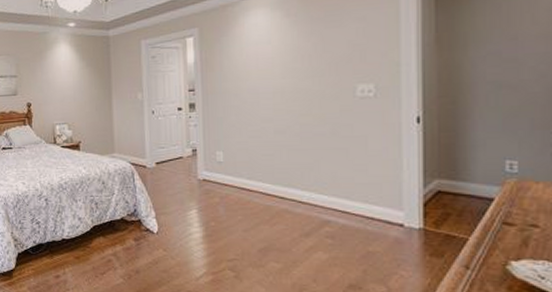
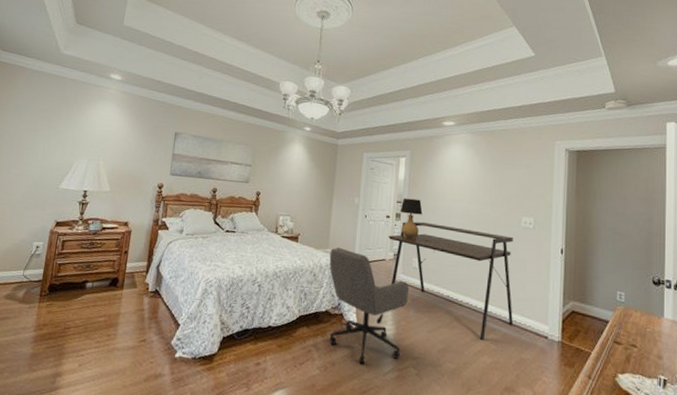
office chair: none [117,150,216,270] -> present [329,247,410,364]
desk: none [183,108,353,236] -> present [388,221,513,341]
table lamp: none [193,83,234,130] -> present [400,198,429,241]

